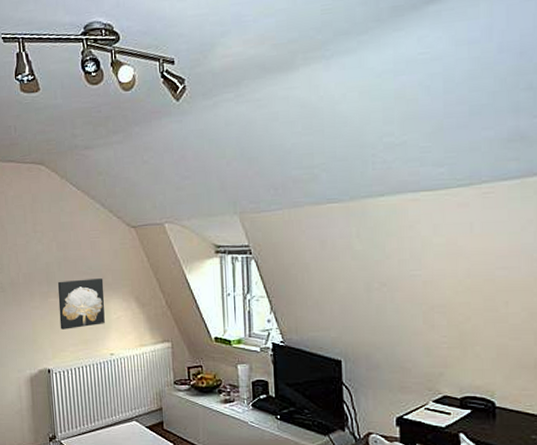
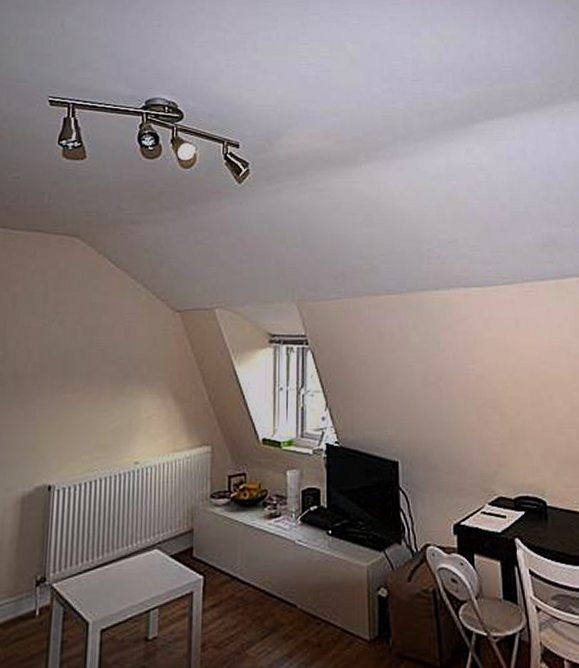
wall art: present [57,278,105,330] -> none [72,370,136,433]

